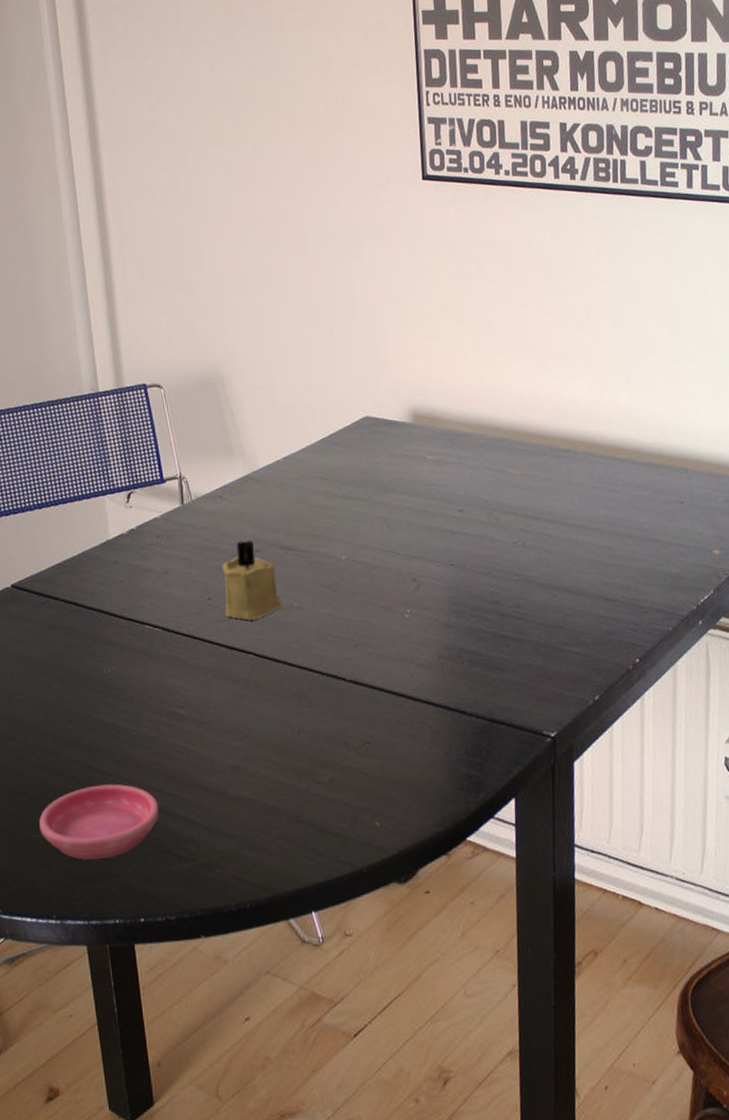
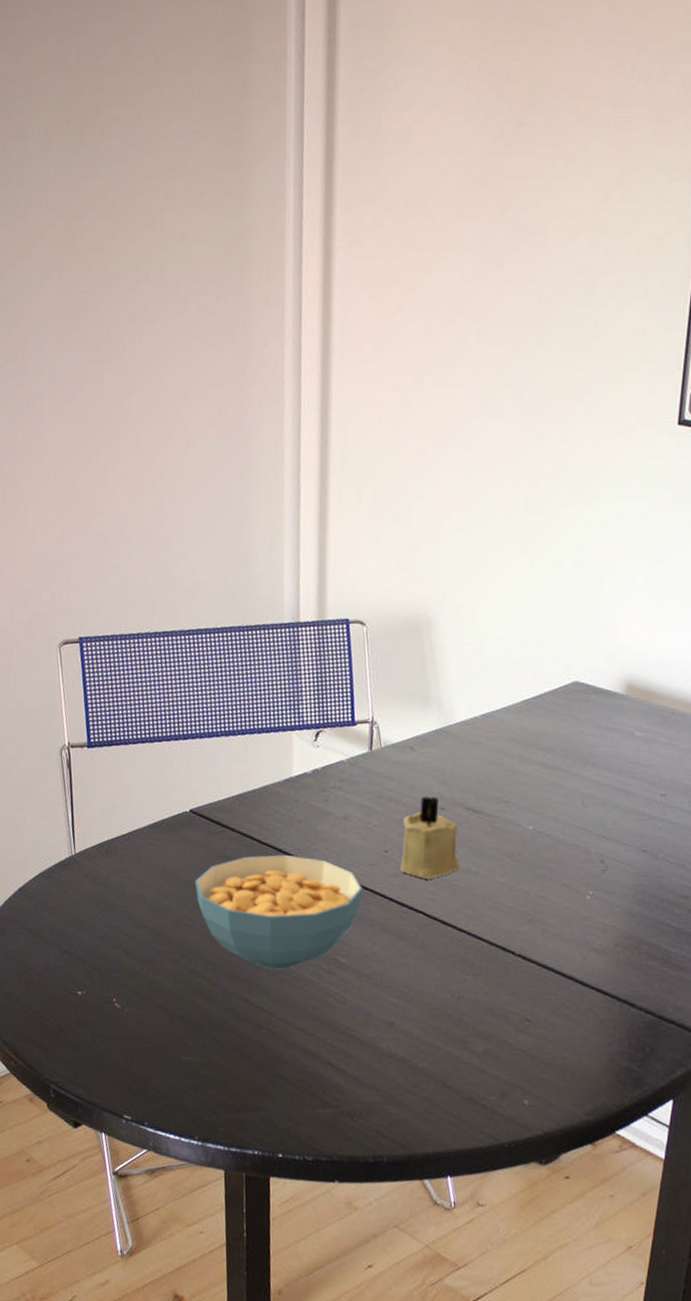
cereal bowl: none [23,615,192,732] -> present [194,854,363,970]
saucer: present [39,784,159,860] -> none [192,1019,310,1091]

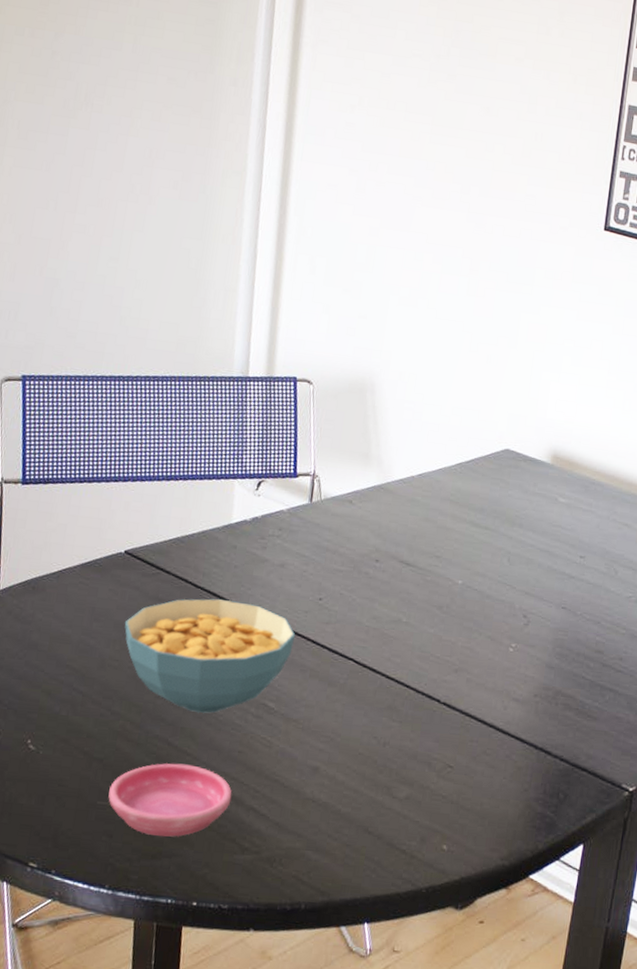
saucer: none [192,1019,310,1091] -> present [108,763,232,837]
candle: present [400,795,460,879] -> none [333,547,392,628]

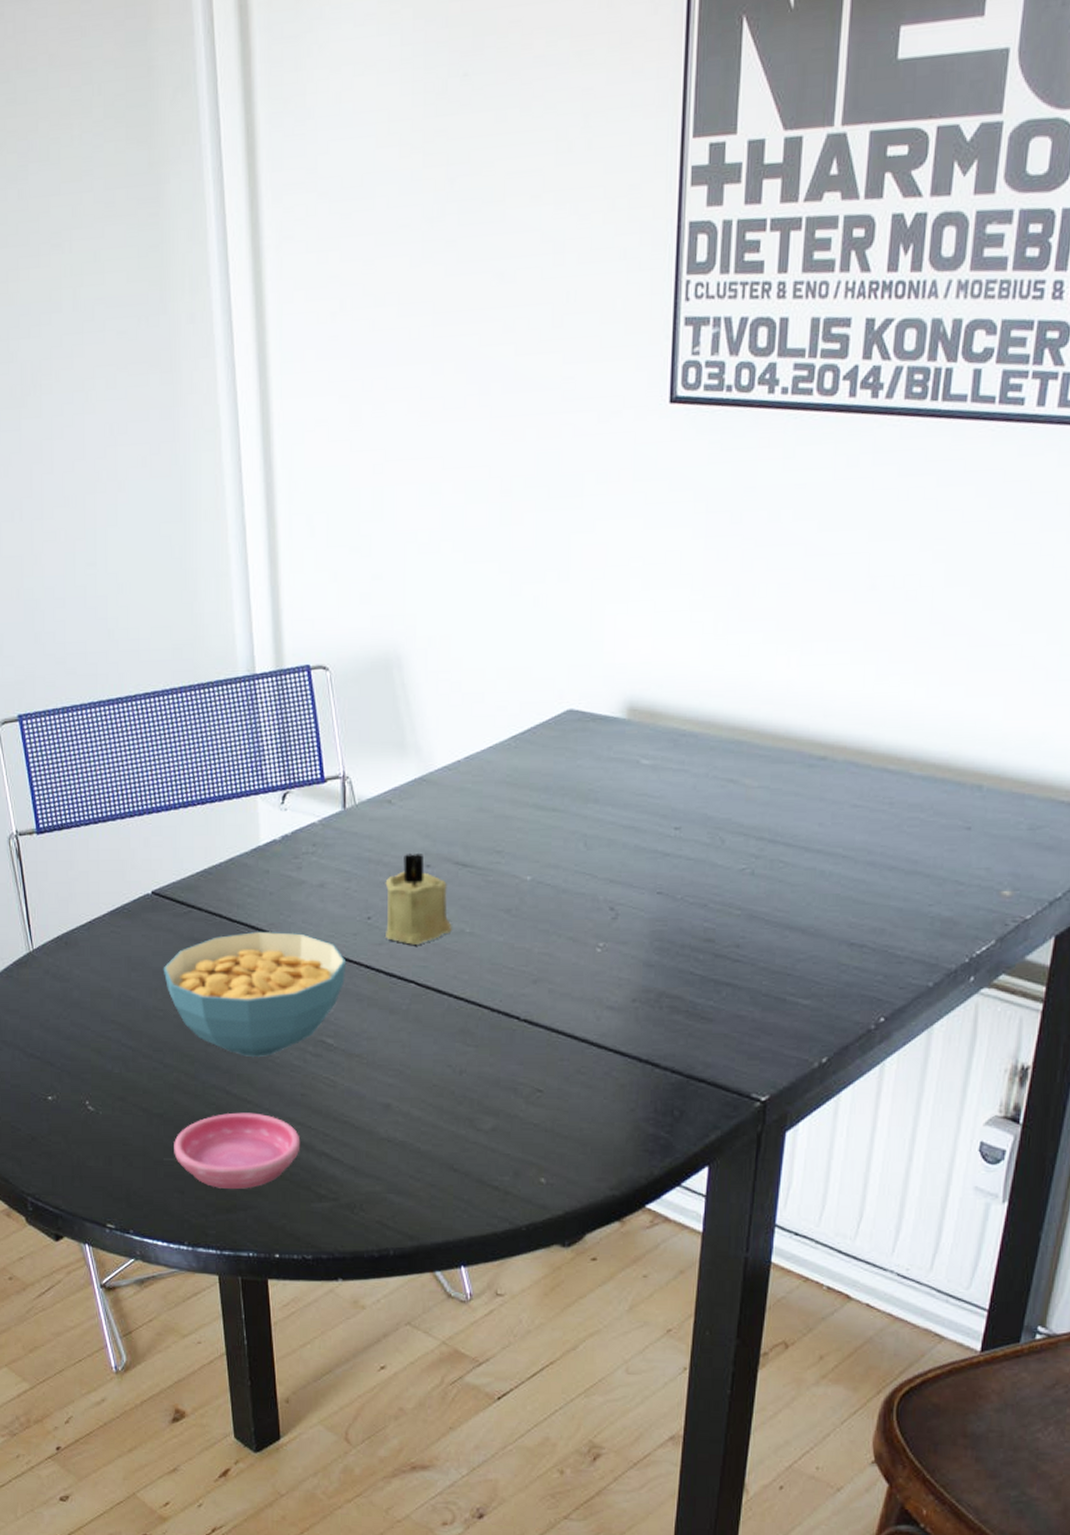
candle: none [333,547,392,628] -> present [385,852,452,945]

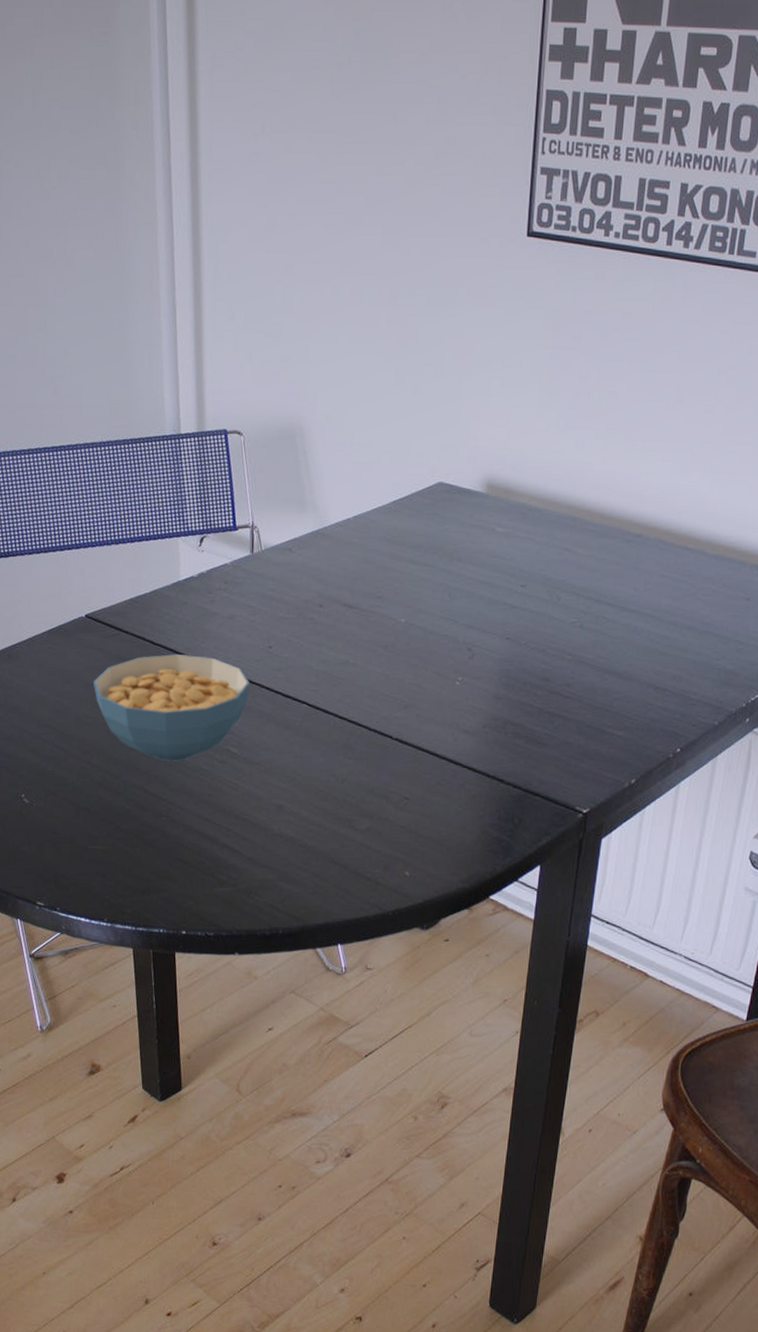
saucer: present [174,1112,301,1189] -> none [98,808,207,874]
candle: present [385,852,452,945] -> none [284,594,339,672]

